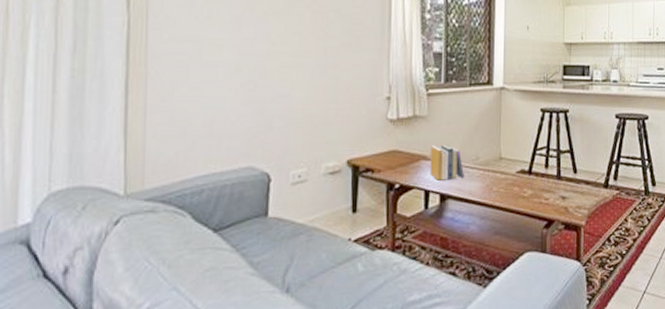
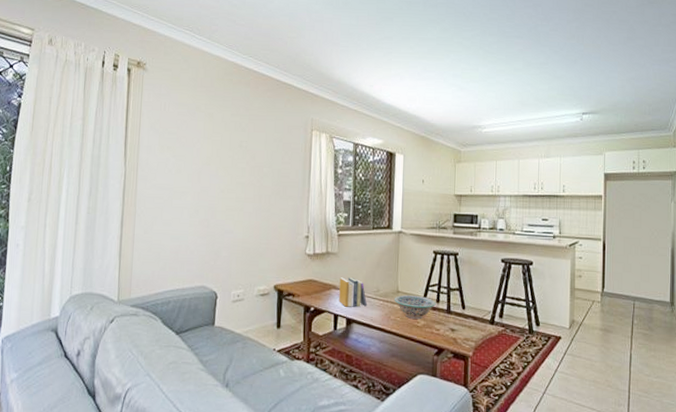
decorative bowl: none [496,161,544,190] -> present [394,295,436,320]

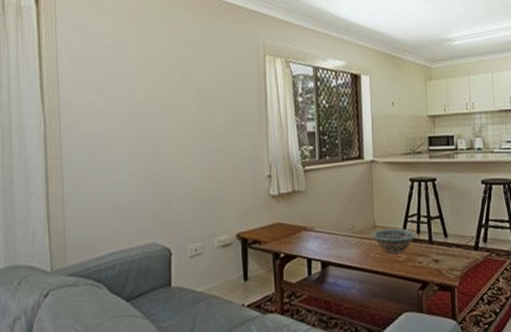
books: present [339,277,367,307] -> none [310,216,342,249]

